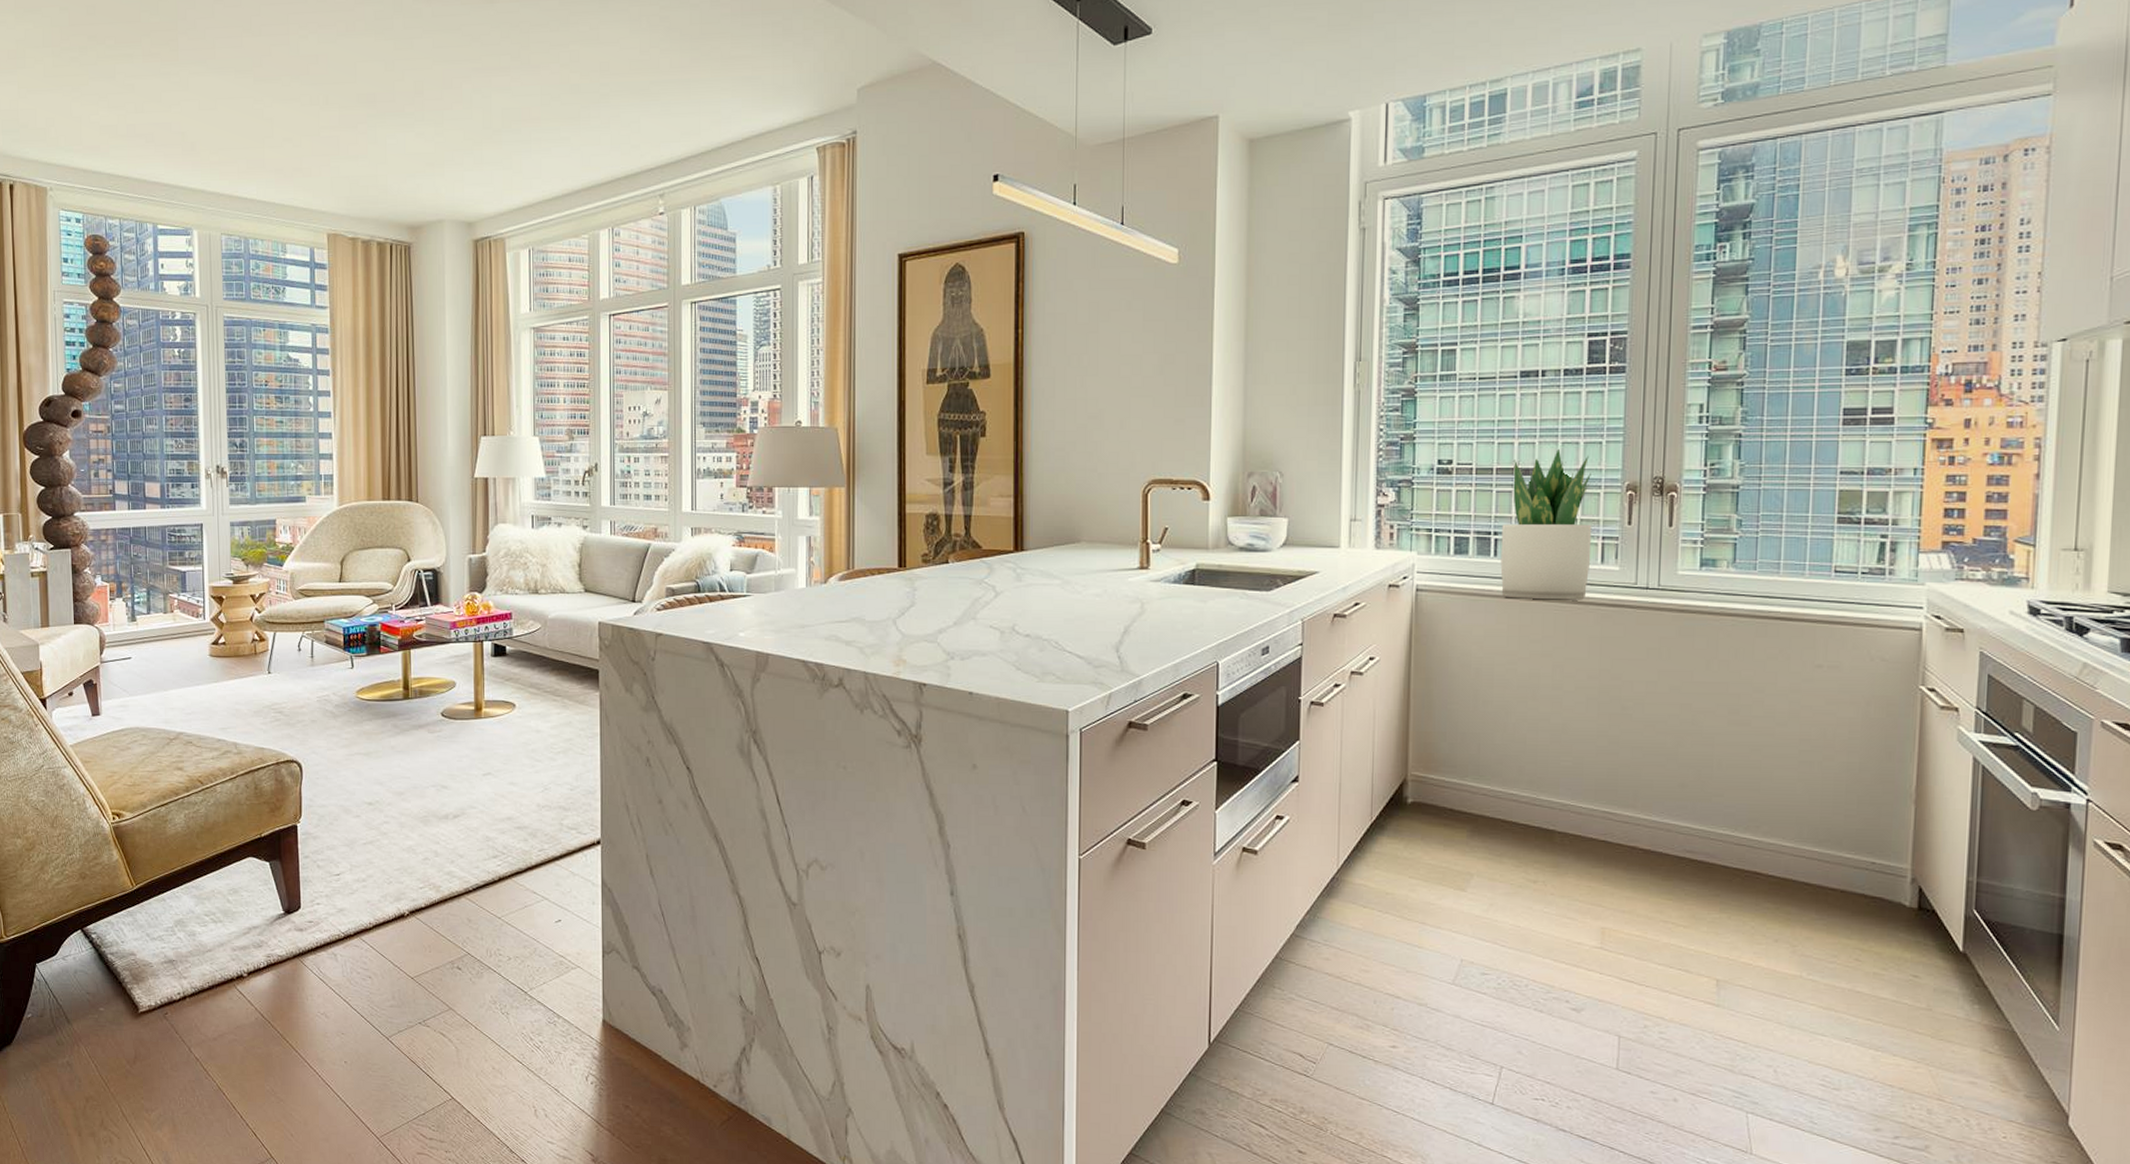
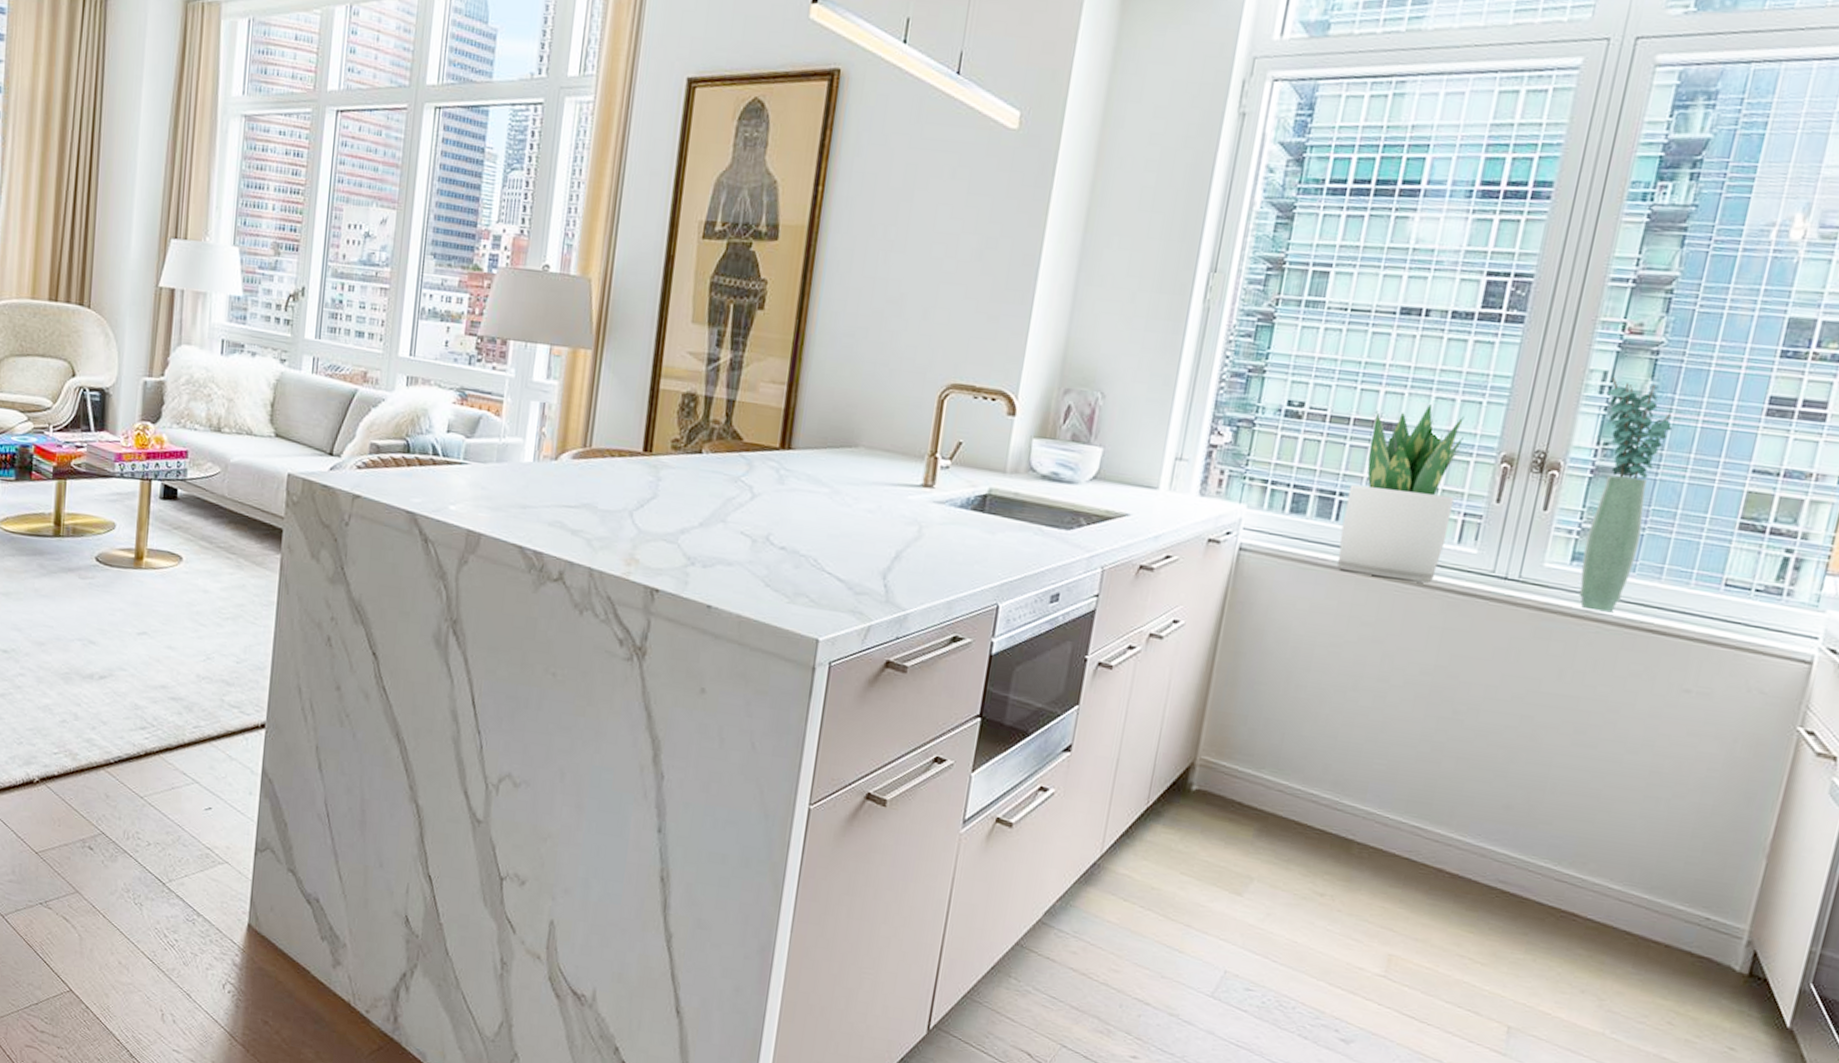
vase: none [1707,409,1767,607] -> present [1578,377,1673,613]

